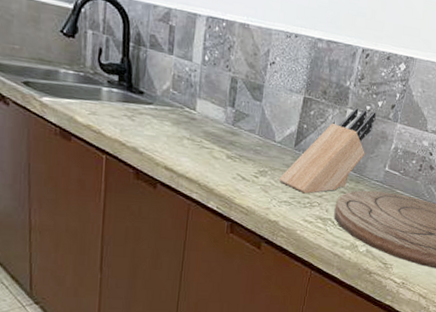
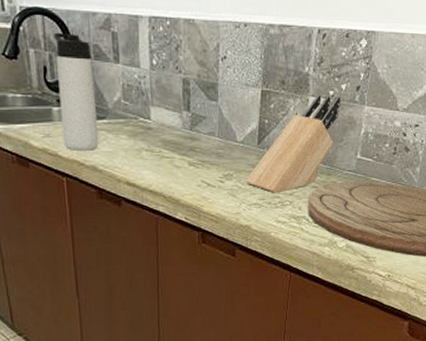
thermos bottle: none [108,18,148,133] -> present [53,32,99,151]

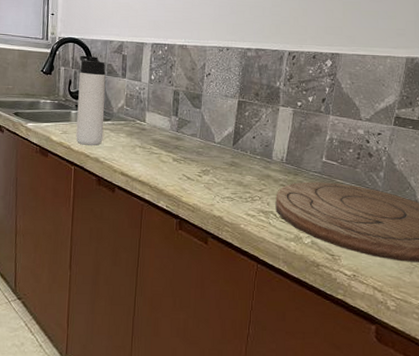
knife block: present [245,95,341,193] -> none [220,105,308,189]

